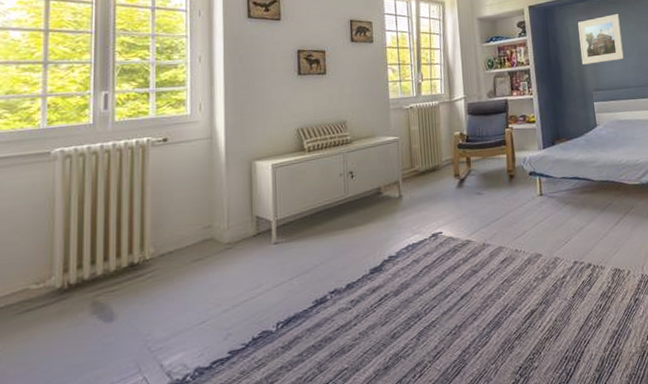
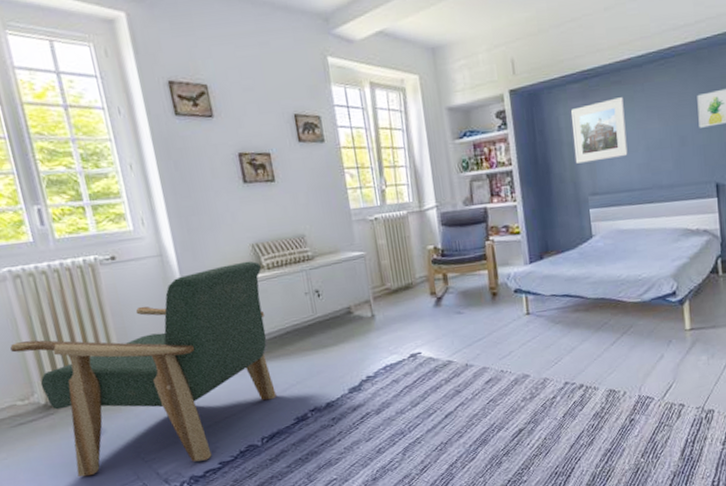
armchair: none [41,144,302,372] -> present [10,261,276,478]

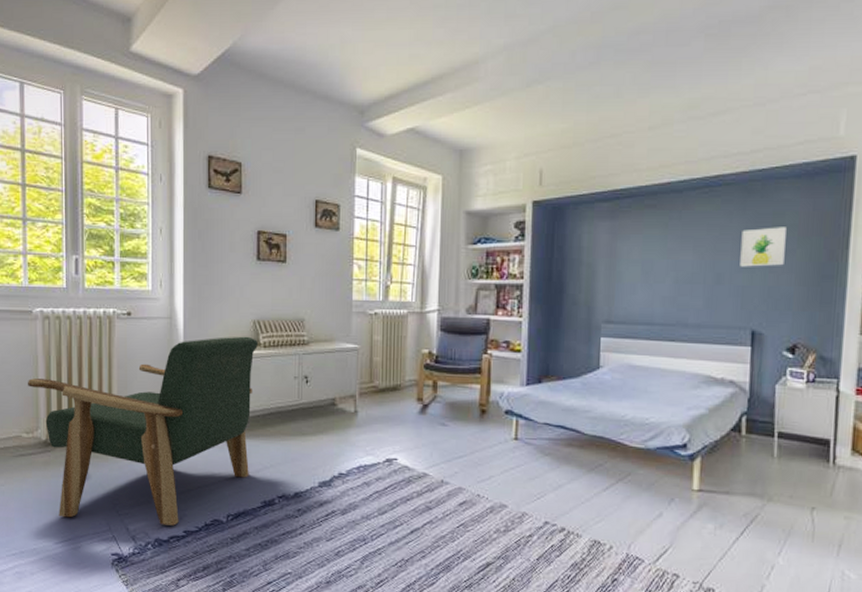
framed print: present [571,97,628,164] -> none [592,222,656,287]

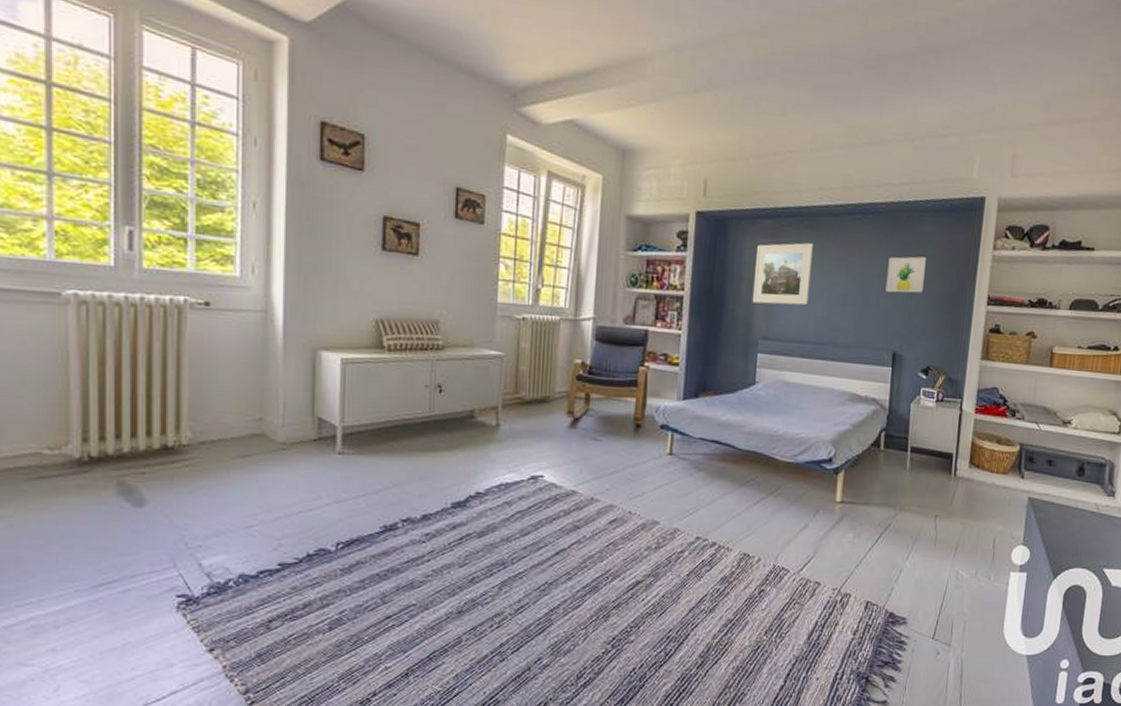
armchair: present [28,336,258,526] -> none [53,337,380,558]
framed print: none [592,222,656,287] -> present [752,242,813,306]

